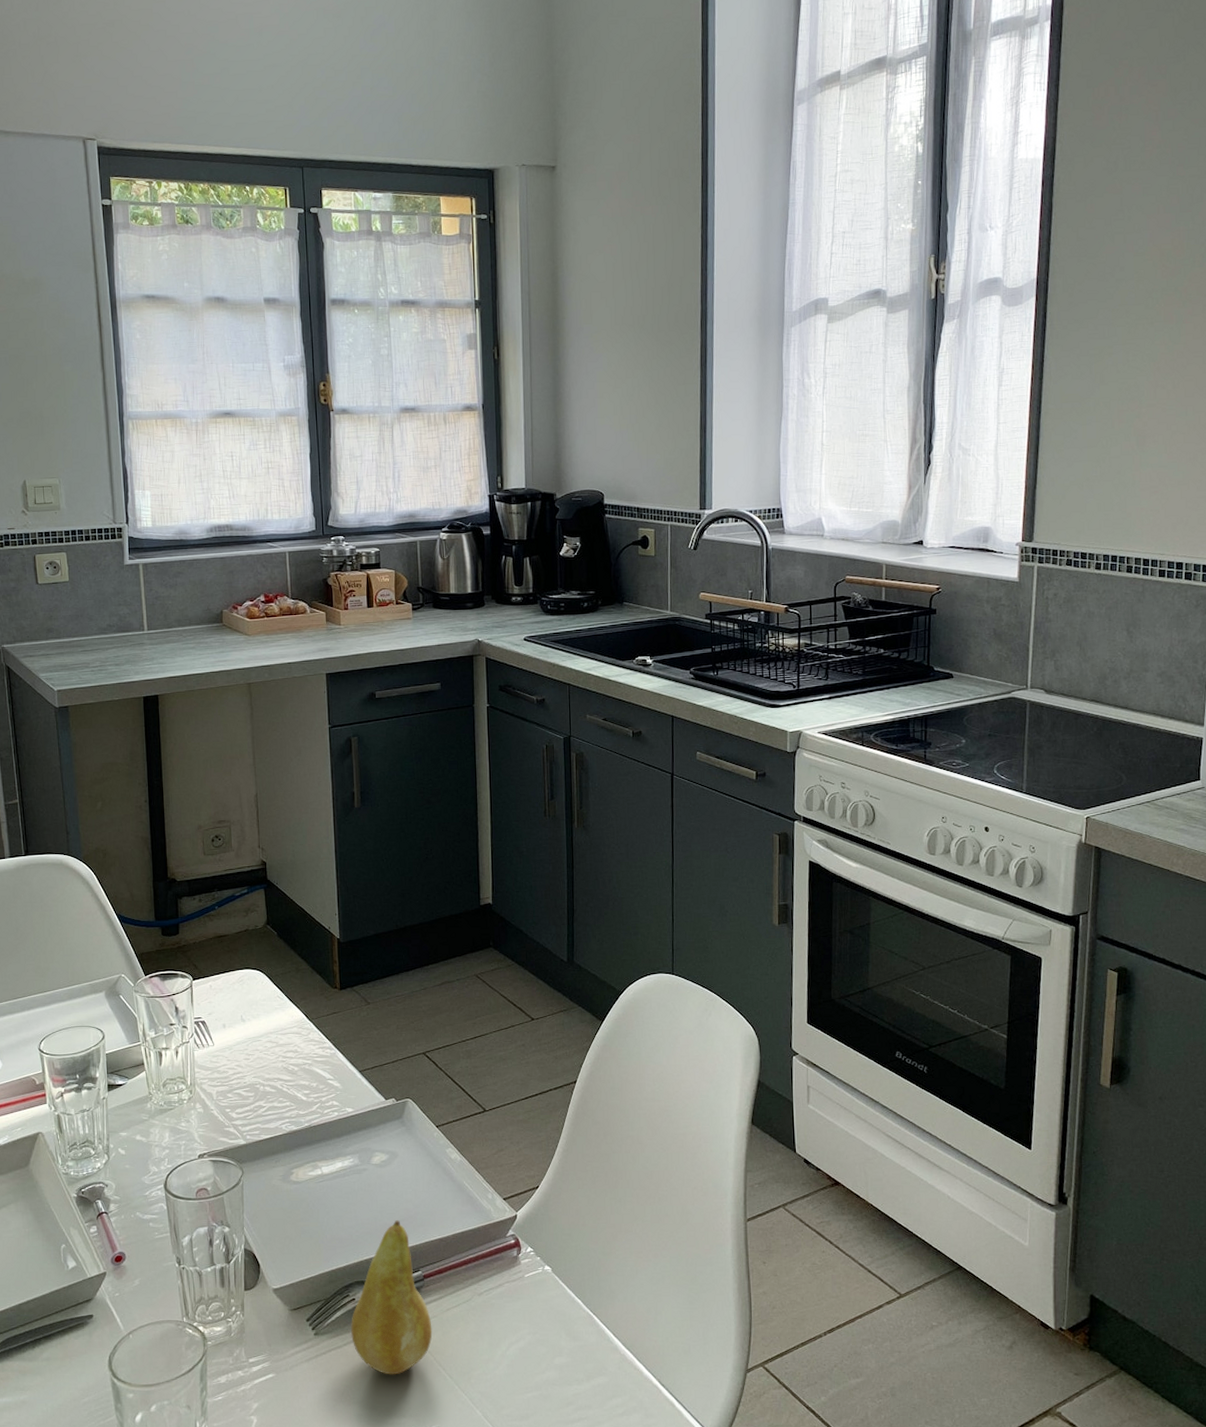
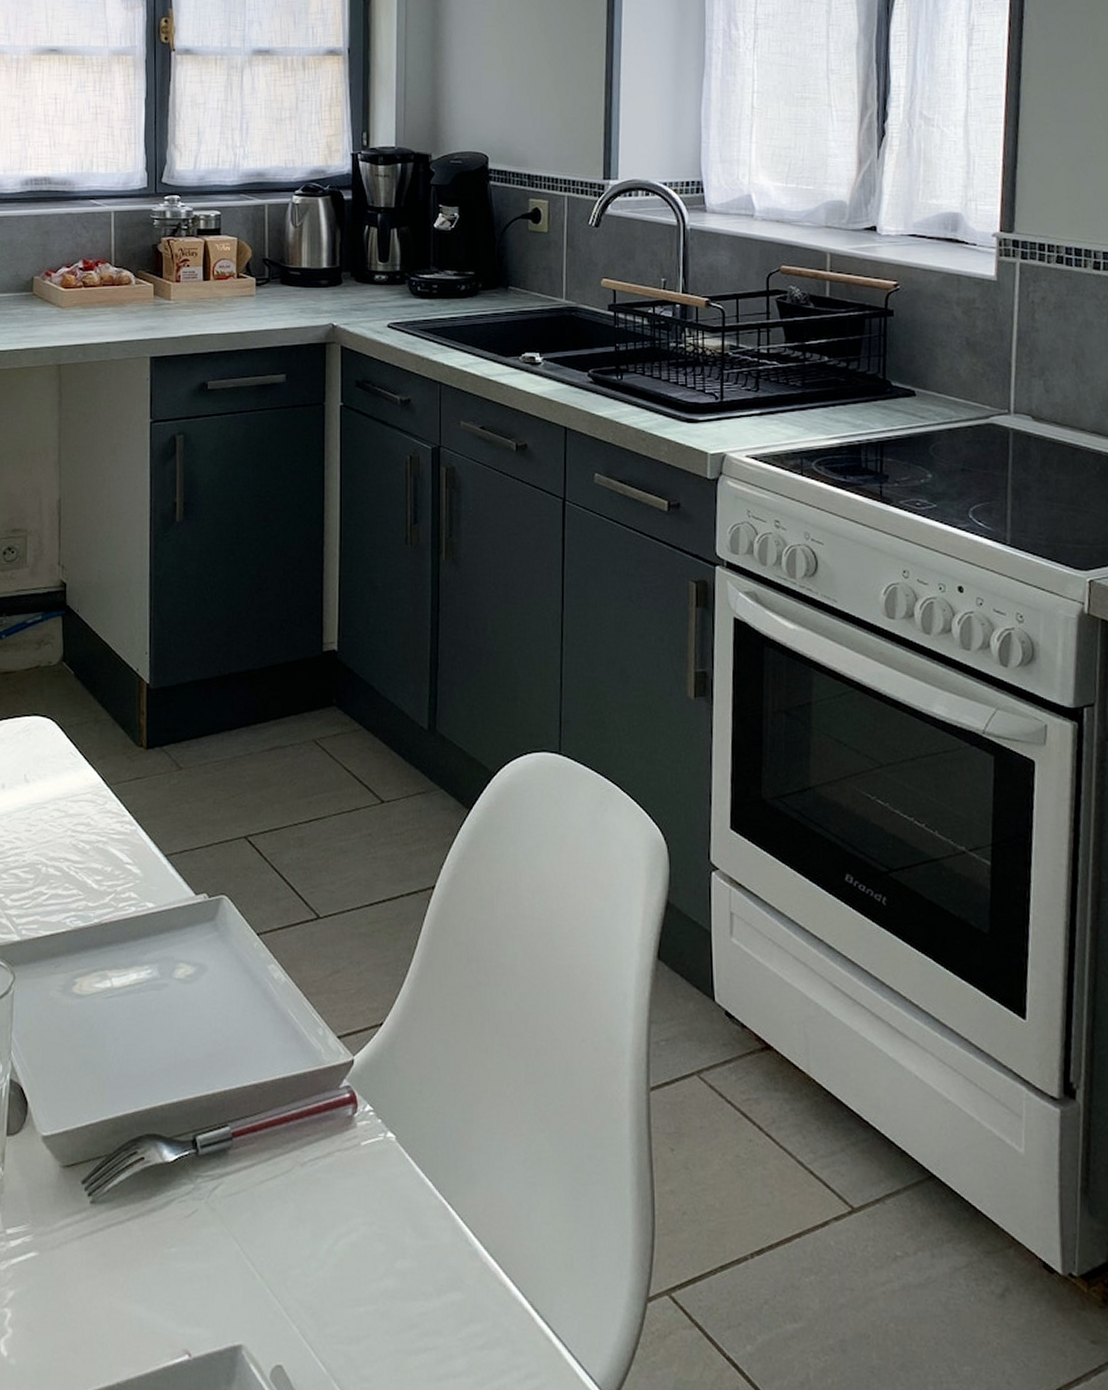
fruit: present [351,1219,433,1375] -> none [137,1054,240,1267]

